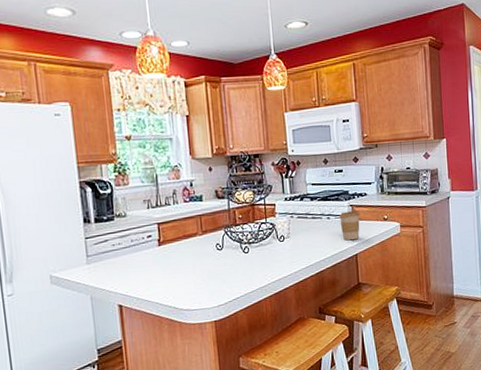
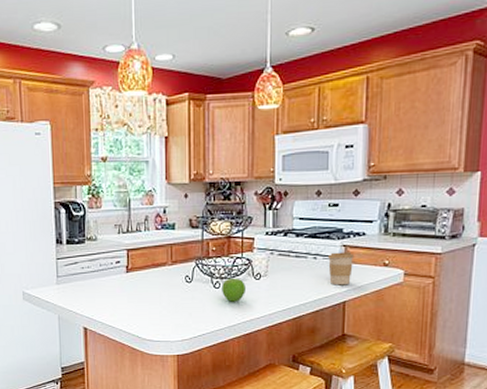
fruit: none [250,241,272,265] -> present [222,278,245,302]

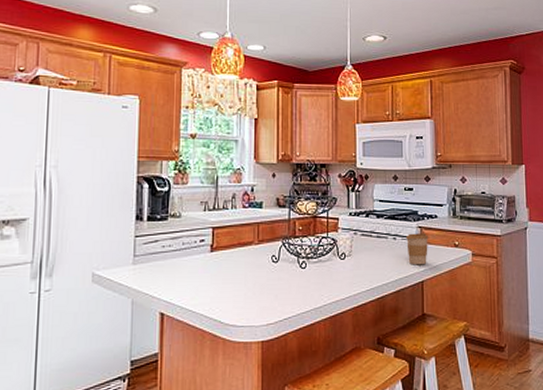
fruit: present [222,278,245,302] -> none [308,257,331,283]

